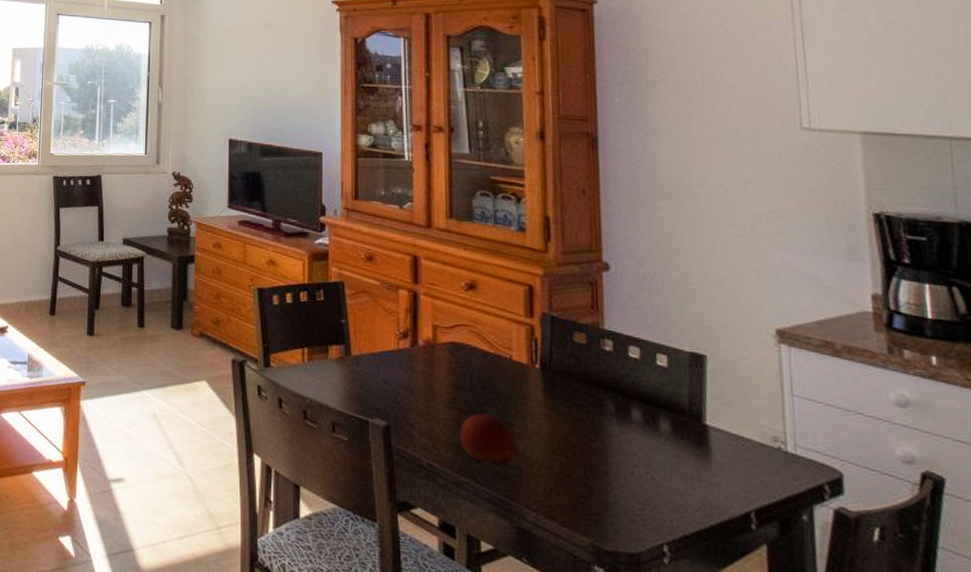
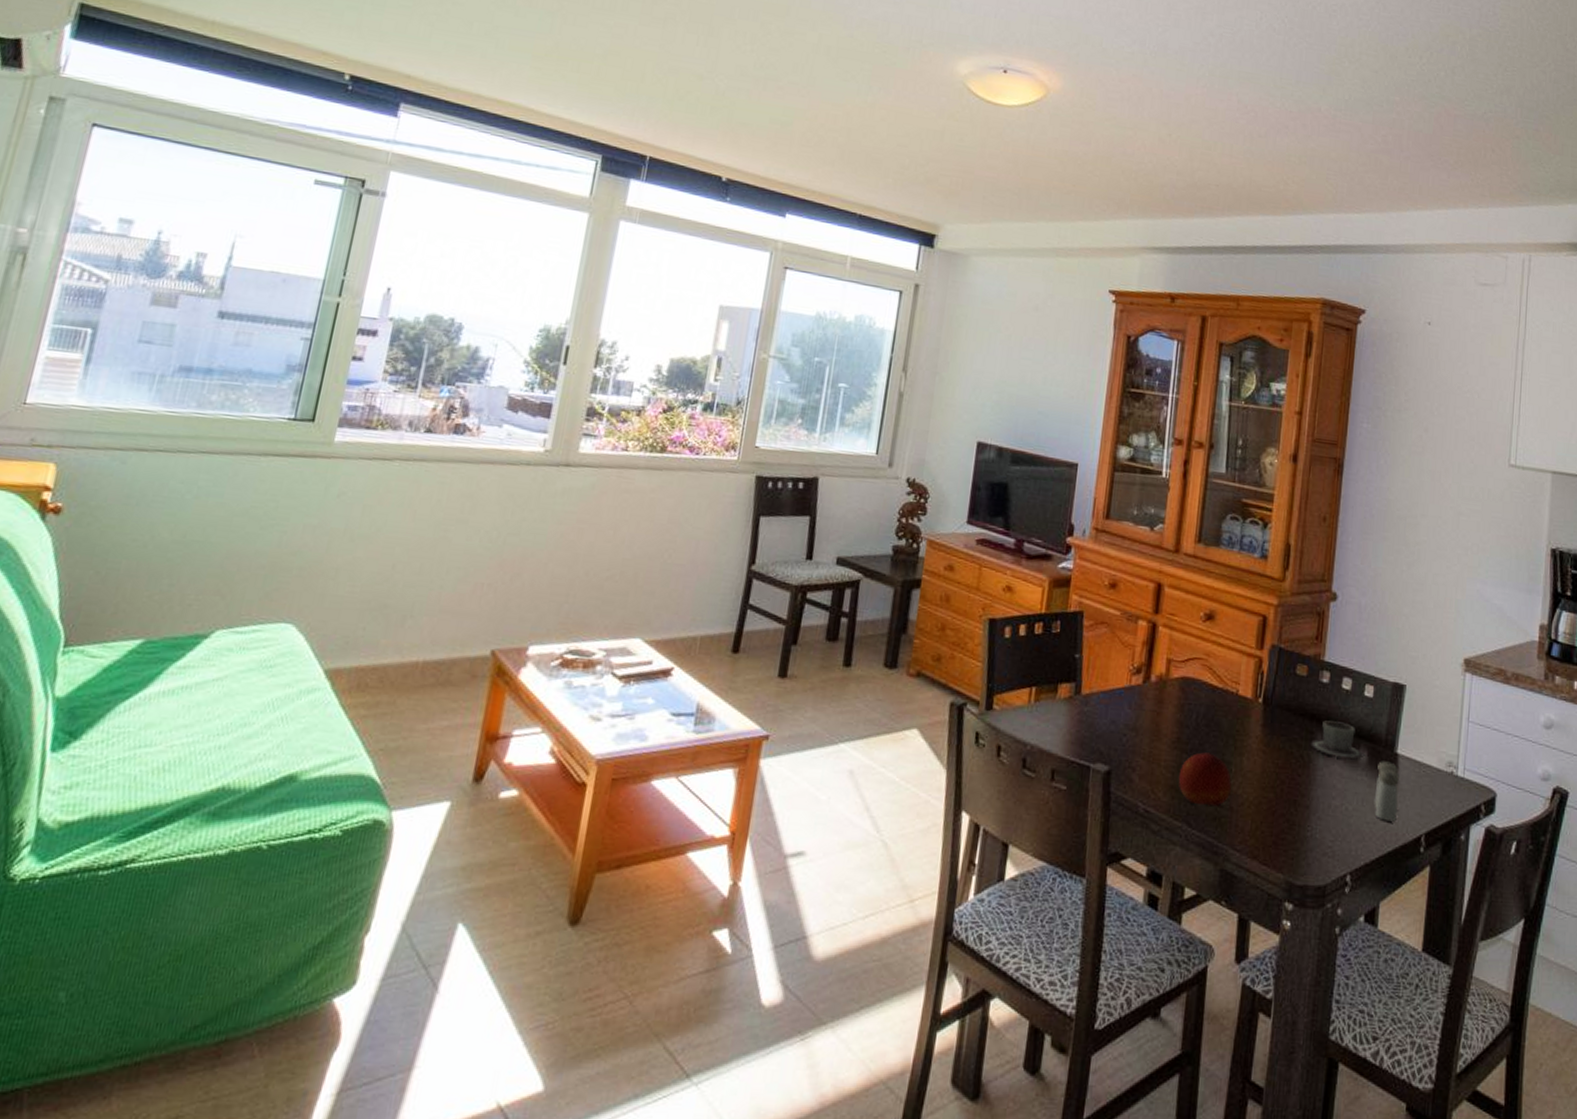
cup: none [599,388,665,429] -> present [1310,720,1363,760]
salt and pepper shaker: none [684,431,716,495] -> present [1374,761,1399,822]

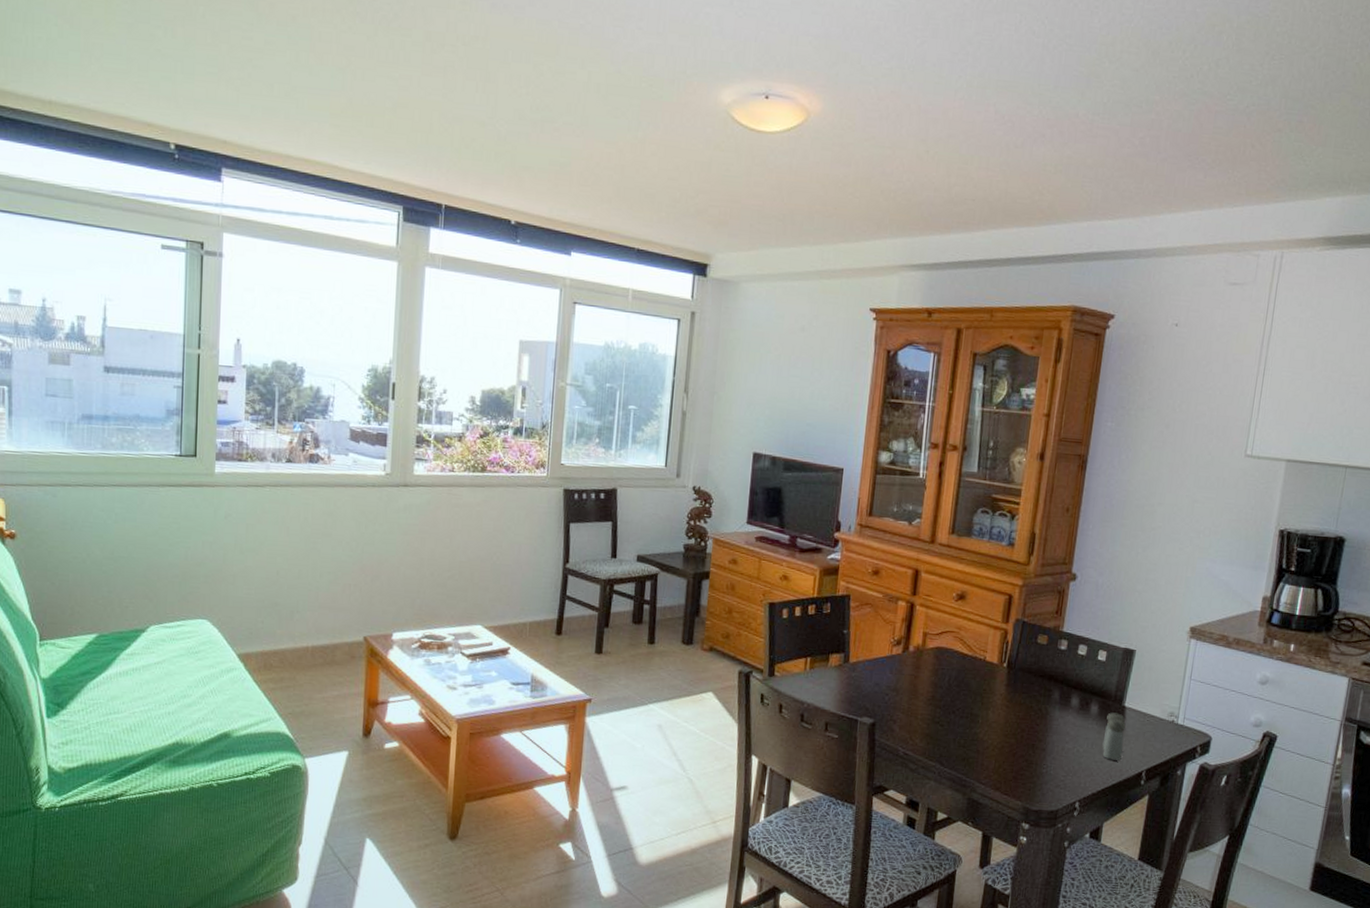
fruit: present [1178,752,1232,809] -> none [932,707,979,752]
cup: present [1310,720,1363,760] -> none [1047,680,1095,712]

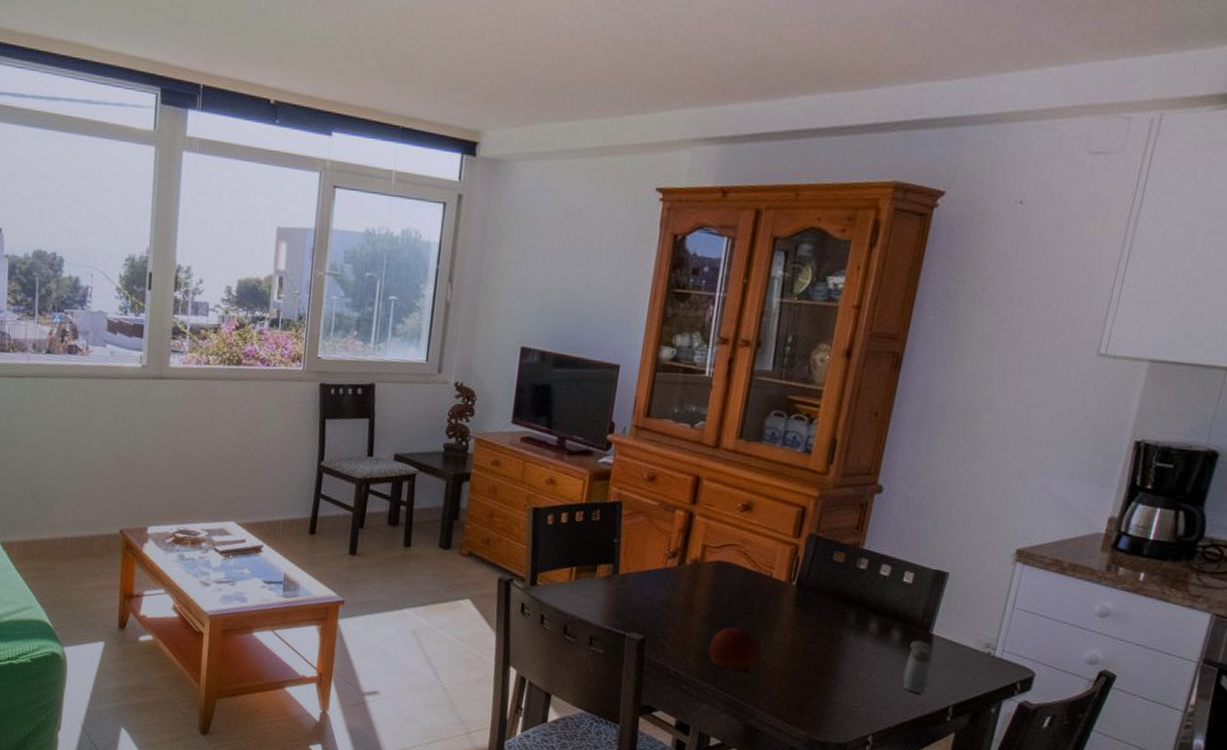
fruit: none [932,707,979,752] -> present [708,626,761,675]

